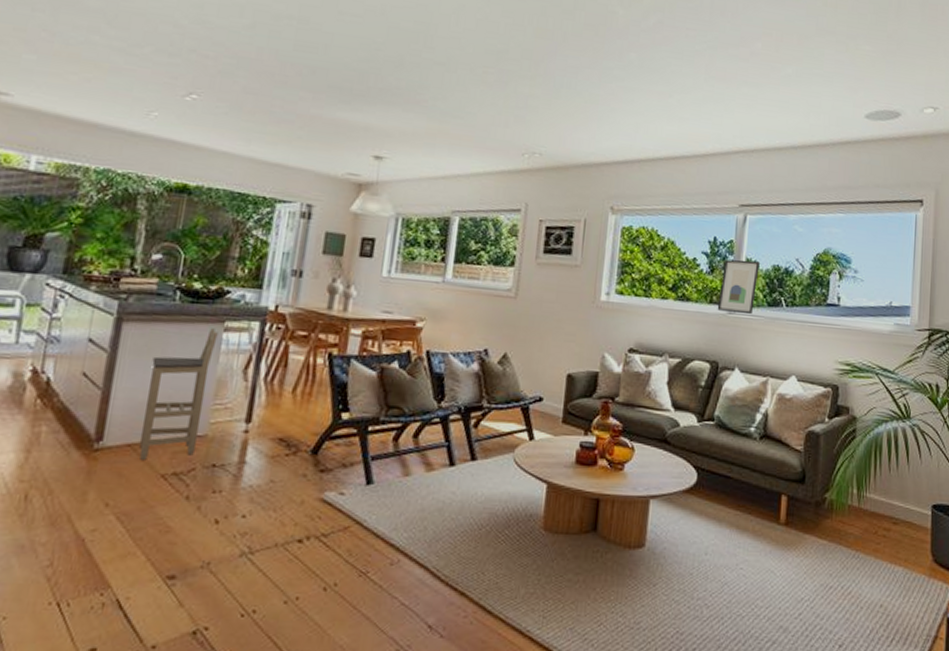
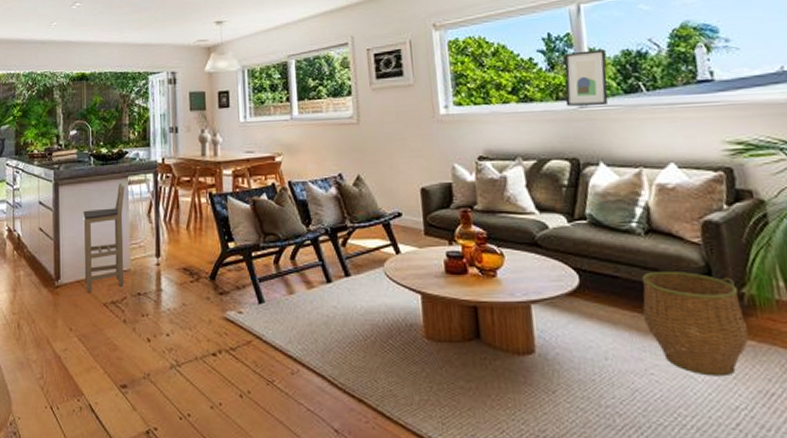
basket: none [743,473,824,572] -> present [641,270,750,377]

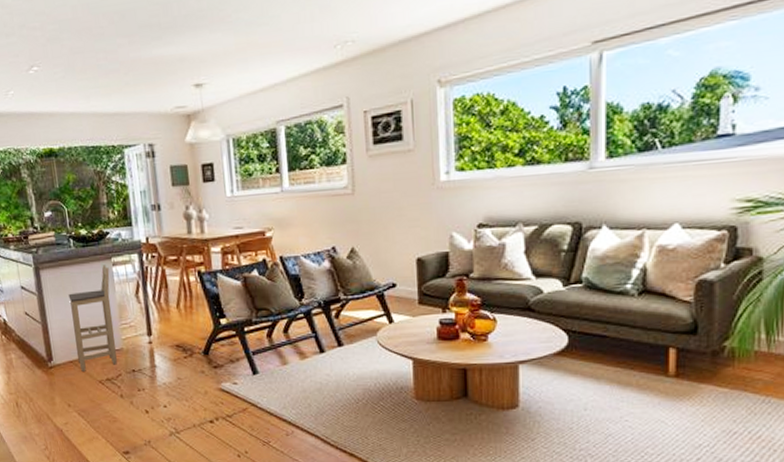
picture frame: present [564,49,609,107] -> none [574,103,626,168]
basket: present [641,270,750,377] -> none [625,328,724,420]

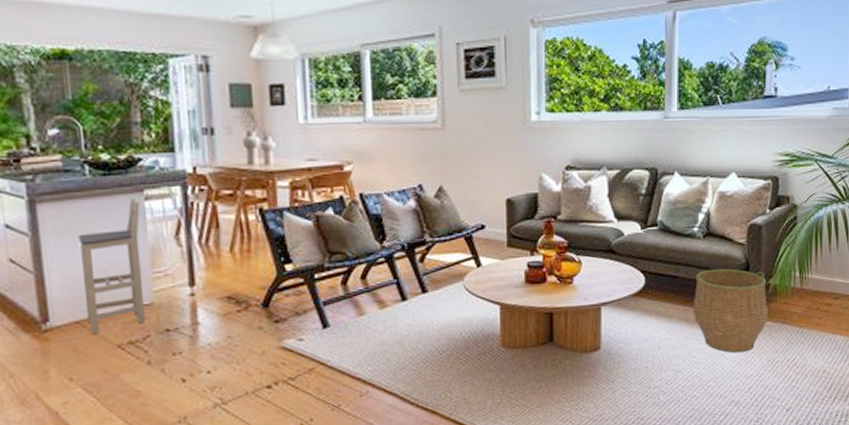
basket: none [625,328,724,420] -> present [692,268,769,353]

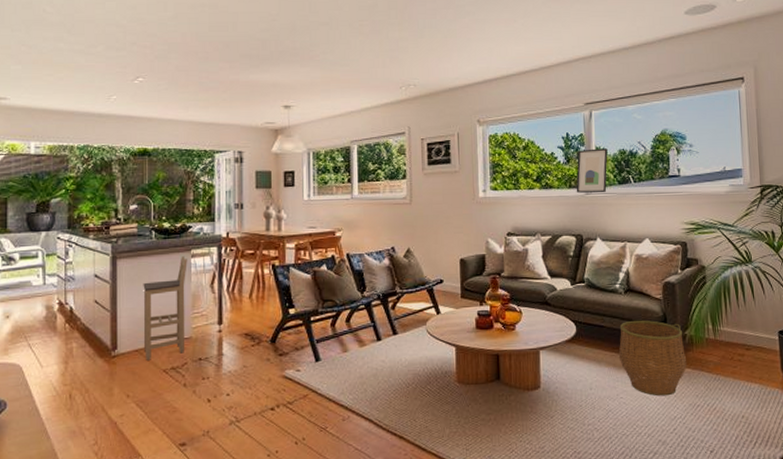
picture frame: none [652,60,694,117] -> present [576,148,609,194]

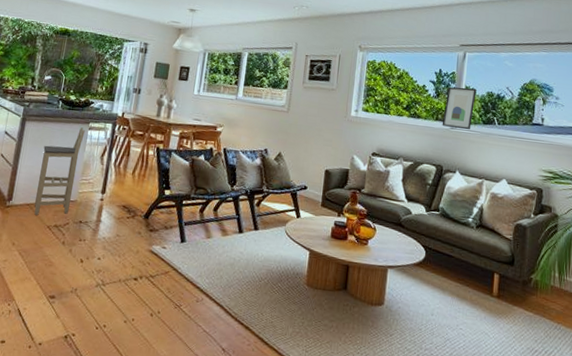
basket: present [618,320,687,396] -> none [463,255,530,336]

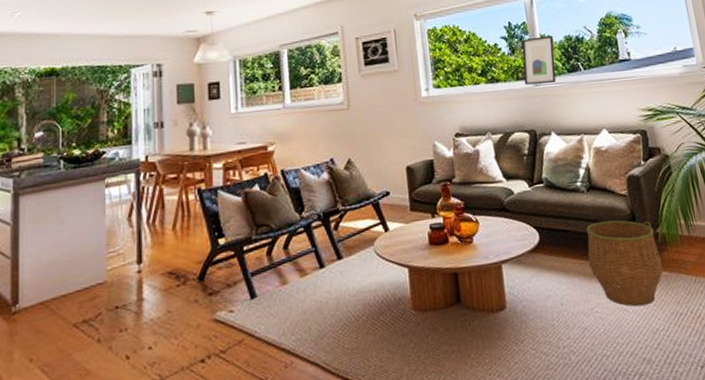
bar stool: present [34,127,85,215] -> none [49,187,101,314]
basket: none [463,255,530,336] -> present [586,220,664,307]

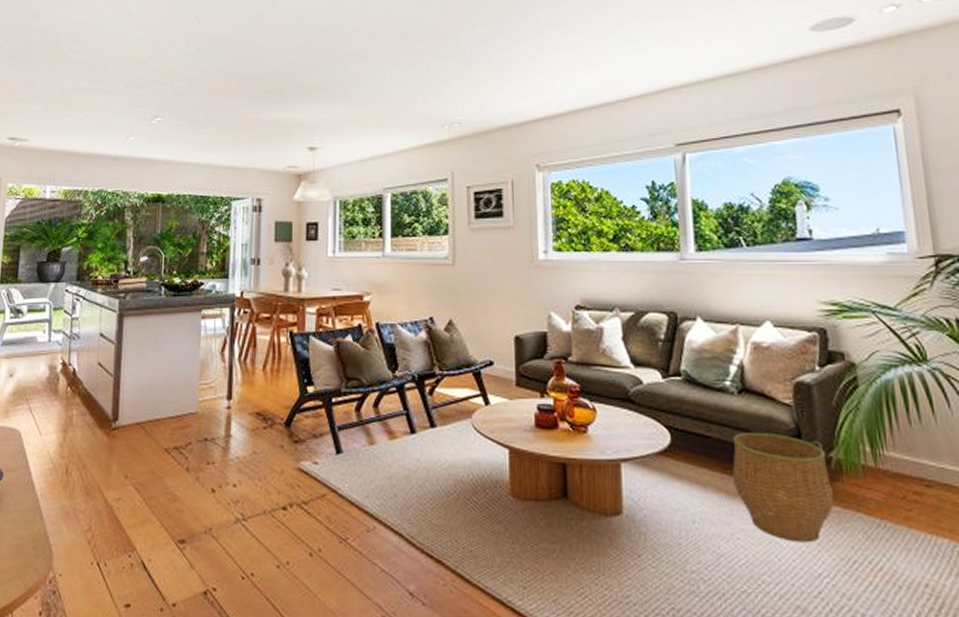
picture frame: present [522,35,556,85] -> none [666,201,710,259]

